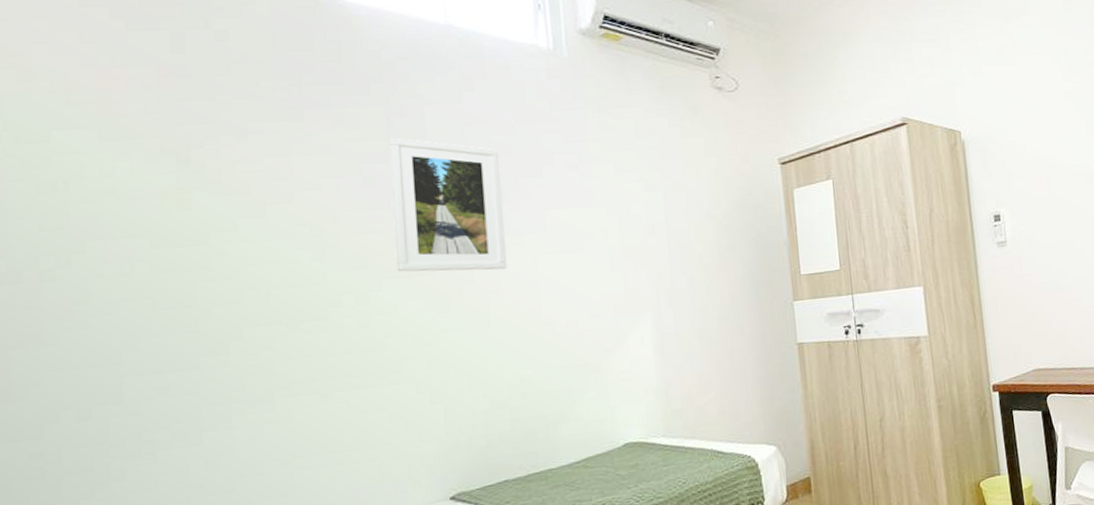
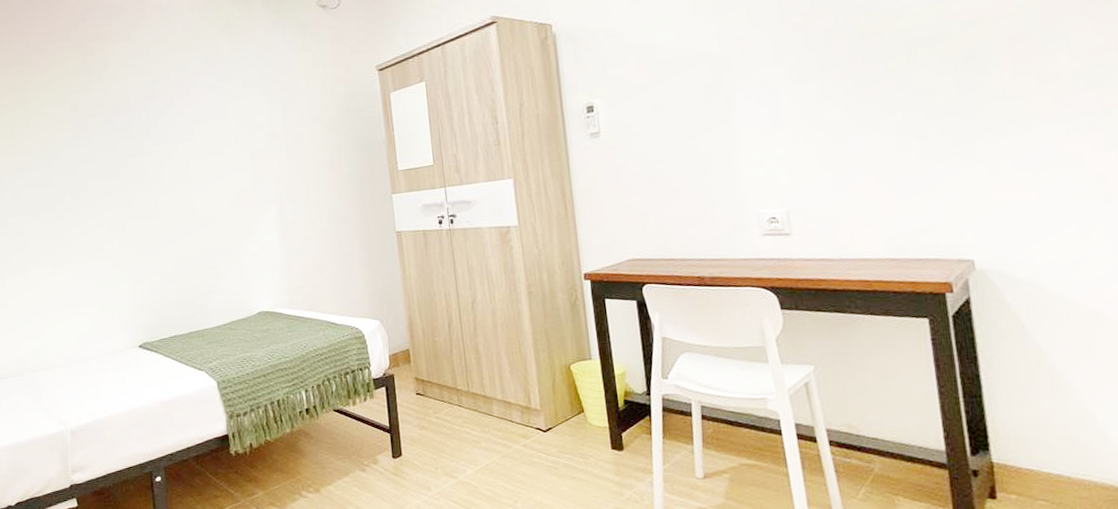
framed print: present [388,137,507,272] -> none [84,72,168,176]

